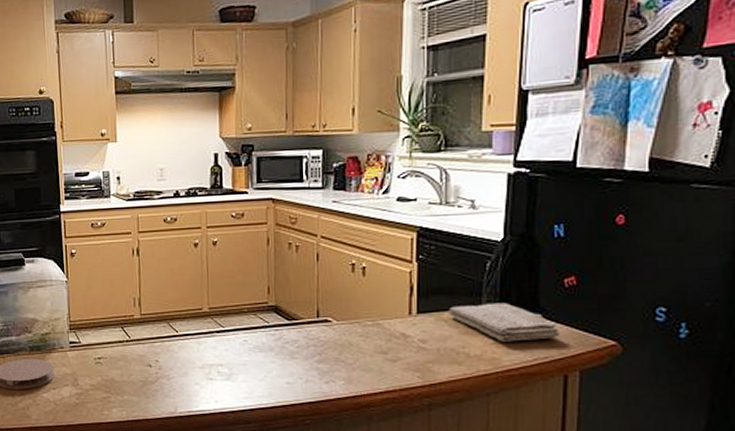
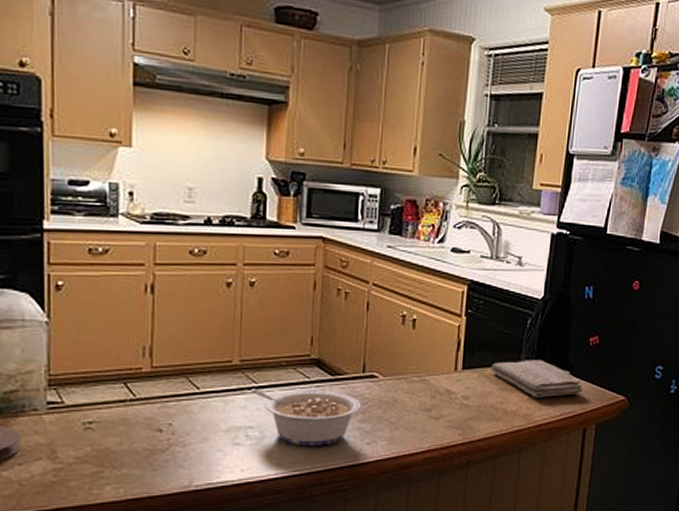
legume: none [220,332,318,383] -> present [251,389,362,446]

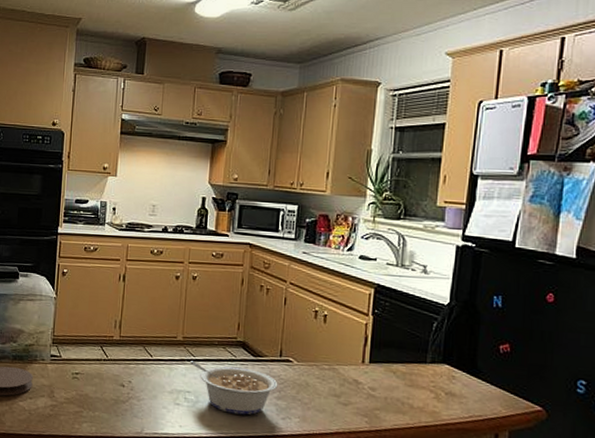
washcloth: present [491,359,583,398] -> none [397,359,493,399]

